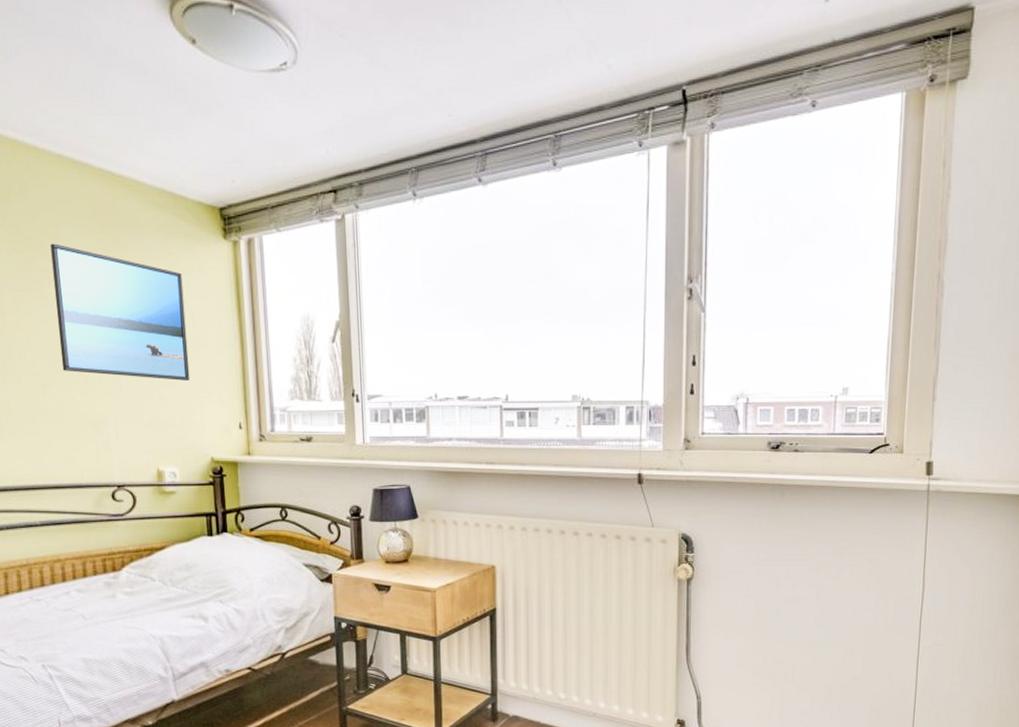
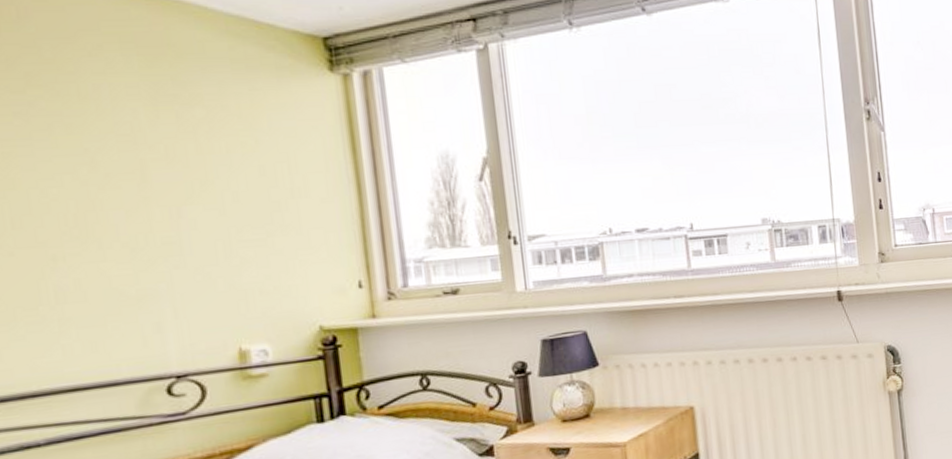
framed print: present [50,243,190,381] -> none [67,80,286,239]

